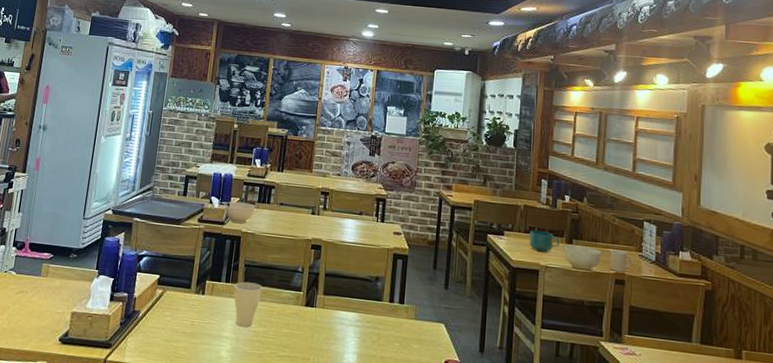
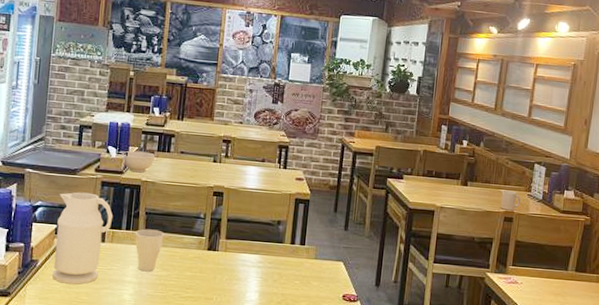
water jug: none [153,242,214,338] -> present [52,192,114,285]
cup: present [529,230,560,252] -> none [426,174,456,194]
bowl: present [563,244,602,271] -> none [458,186,494,210]

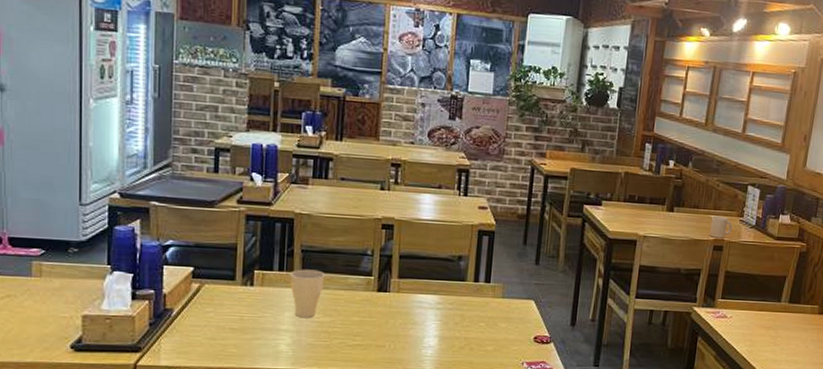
water jug: present [52,192,114,285] -> none [192,227,263,335]
soup bowl: present [121,150,156,173] -> none [269,177,311,204]

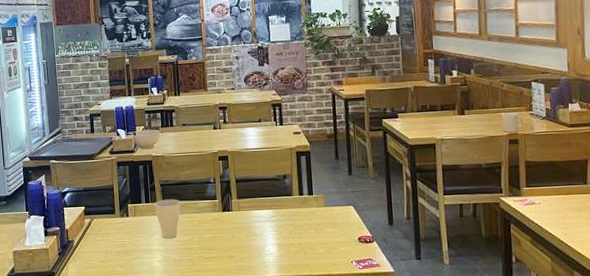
soup bowl: none [269,177,311,204] -> present [130,129,161,150]

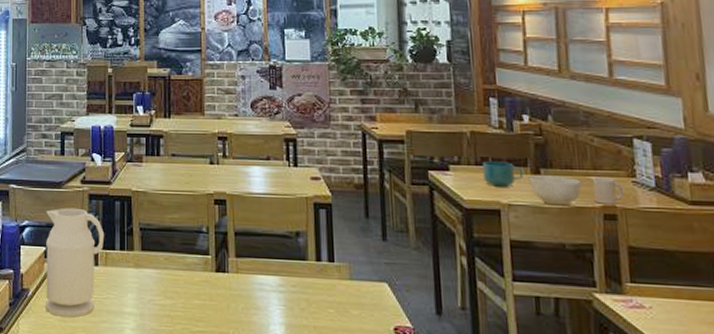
water jug: none [82,173,133,259] -> present [45,207,105,317]
soup bowl: present [130,129,161,150] -> none [107,157,144,182]
cup: present [154,199,181,239] -> none [131,248,164,301]
cup: none [422,107,453,127] -> present [482,161,524,187]
bowl: none [456,114,494,137] -> present [529,175,582,206]

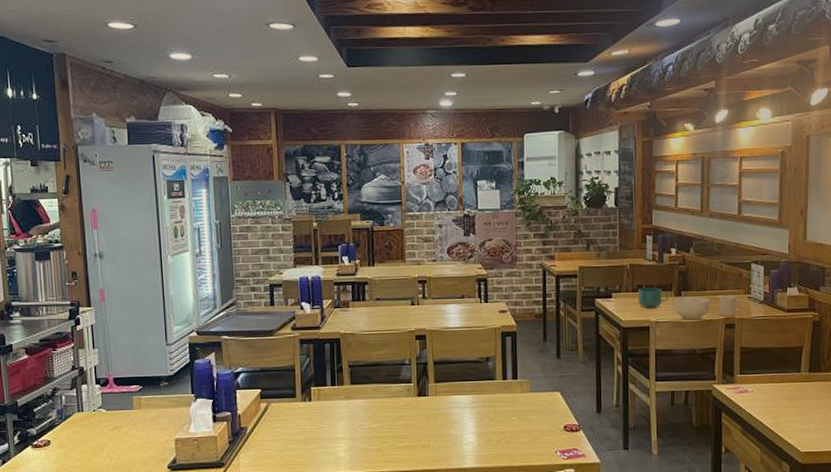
water jug: present [45,207,105,317] -> none [258,352,317,448]

